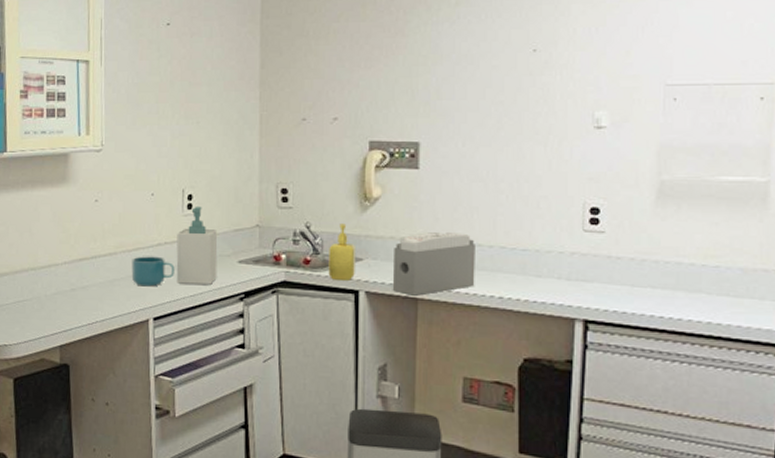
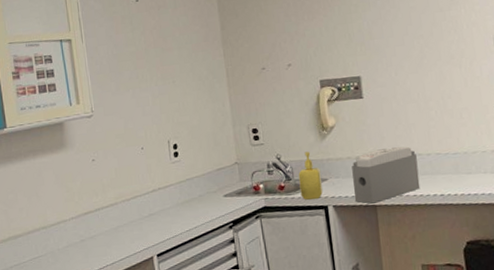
cup: present [131,256,175,287] -> none [131,201,170,229]
soap bottle: present [176,206,218,285] -> none [168,153,208,222]

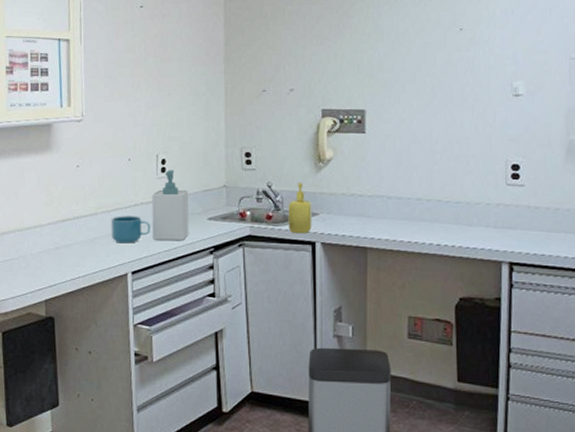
cup: none [131,201,170,229] -> present [111,216,150,244]
soap bottle: none [168,153,208,222] -> present [152,169,189,240]
battery: present [352,146,420,204] -> none [344,188,416,245]

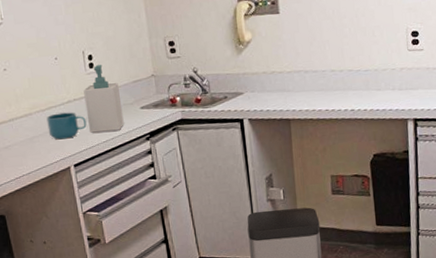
soap dispenser: present [288,183,313,234] -> none [215,65,239,114]

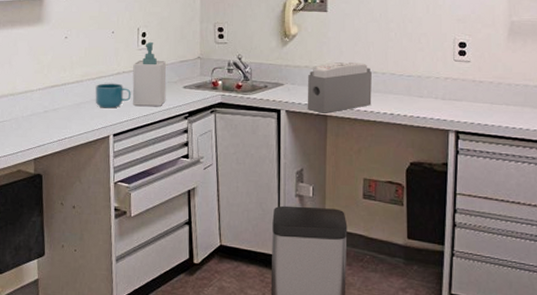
battery: none [267,62,332,118] -> present [307,61,372,113]

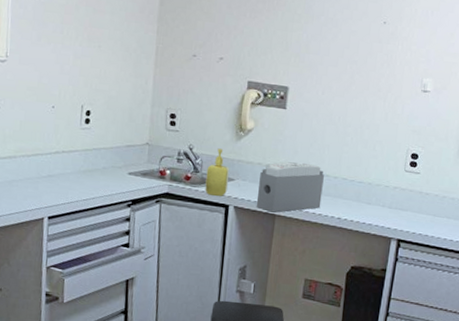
cup: present [95,83,131,109] -> none [29,161,70,190]
soap bottle: present [132,41,167,106] -> none [72,121,111,191]
soap dispenser: none [256,56,279,103] -> present [205,148,230,197]

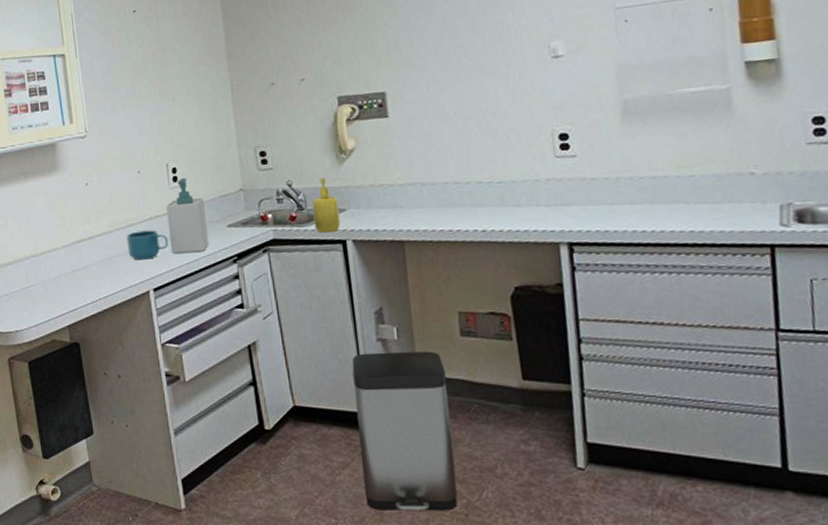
cup: none [29,161,70,190] -> present [126,230,168,260]
soap bottle: none [72,121,111,191] -> present [166,177,209,254]
battery: present [256,162,324,213] -> none [374,173,457,239]

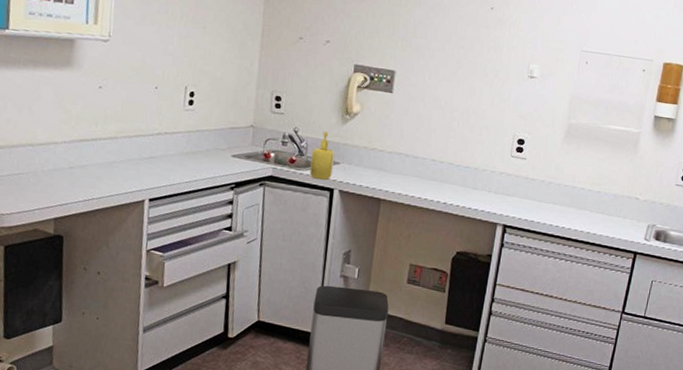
cup: present [126,230,168,260] -> none [130,142,173,171]
soap bottle: present [166,177,209,254] -> none [174,102,215,174]

